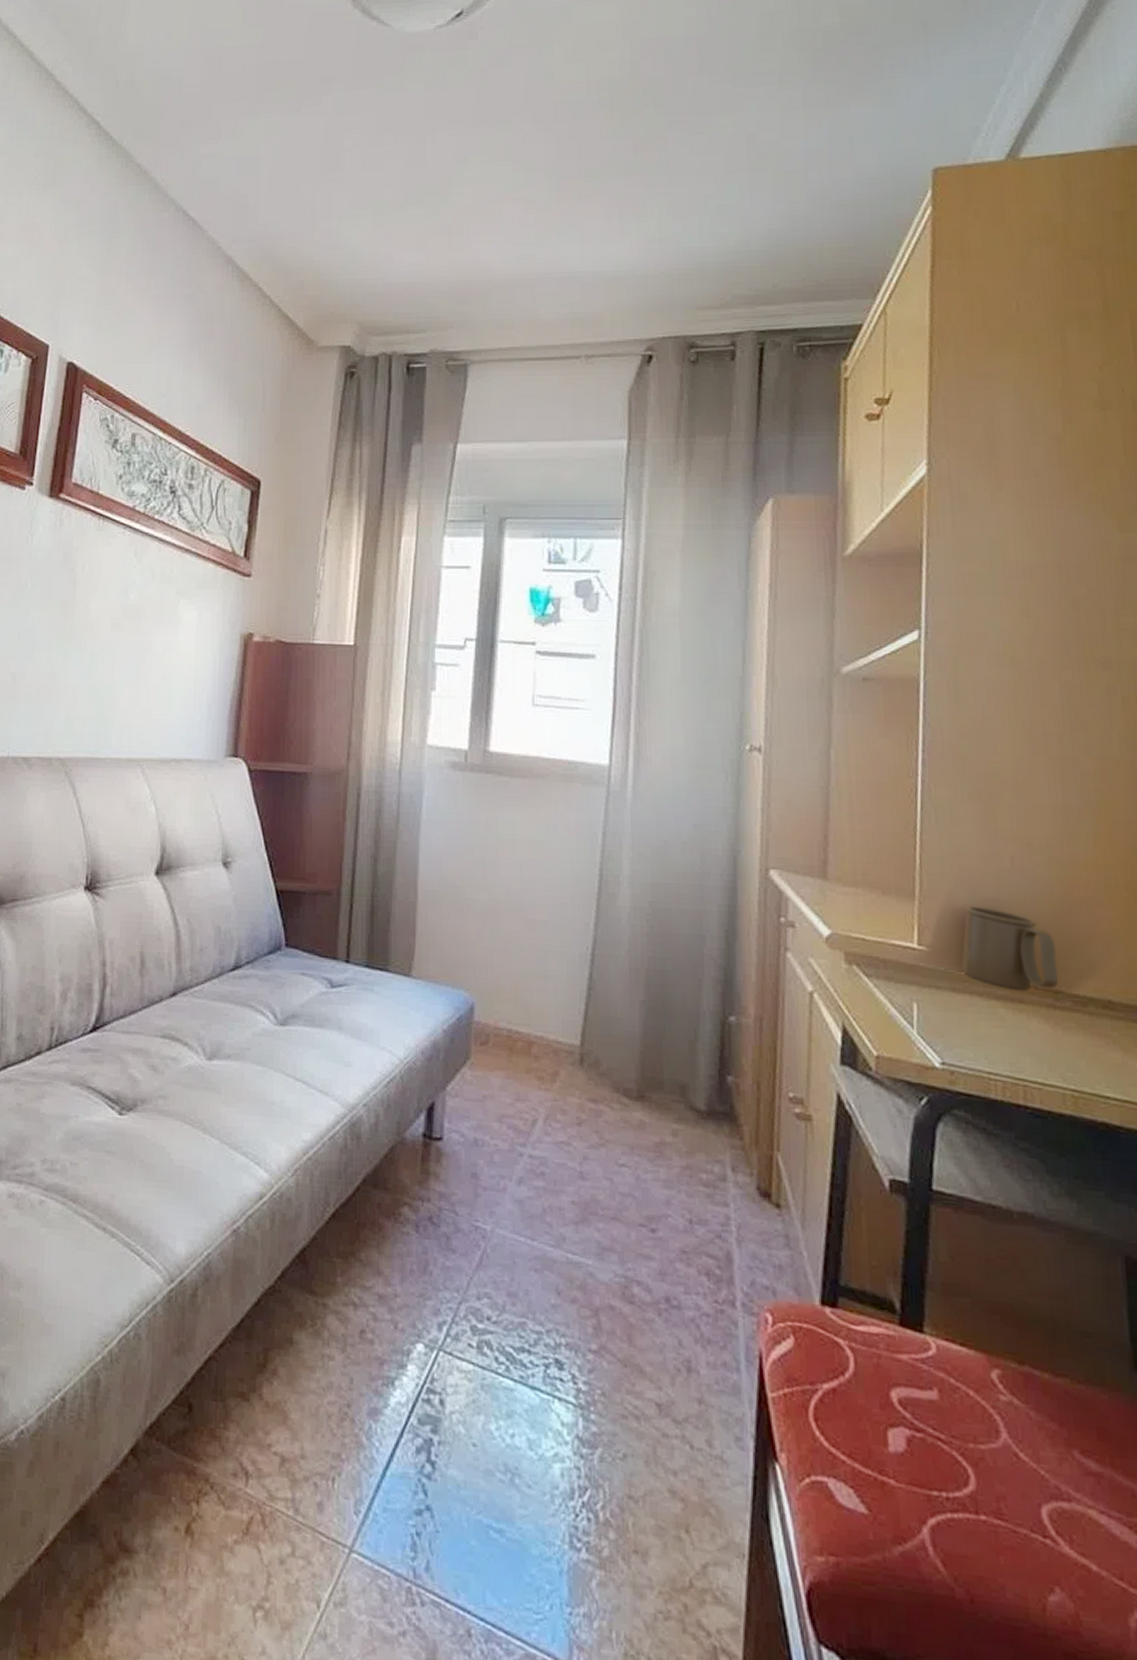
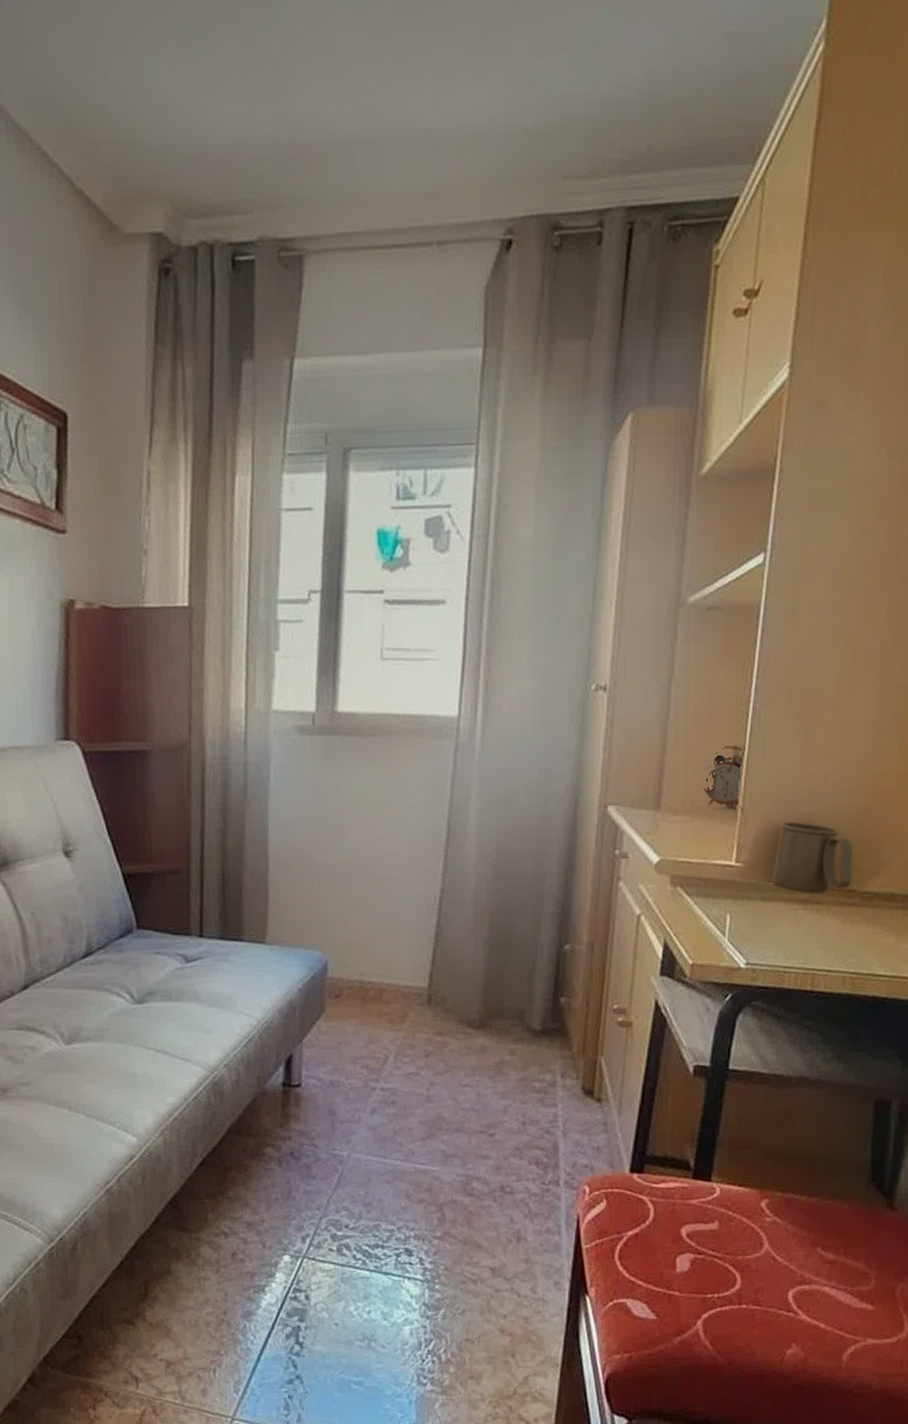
alarm clock: none [873,819,918,885] -> present [703,746,745,808]

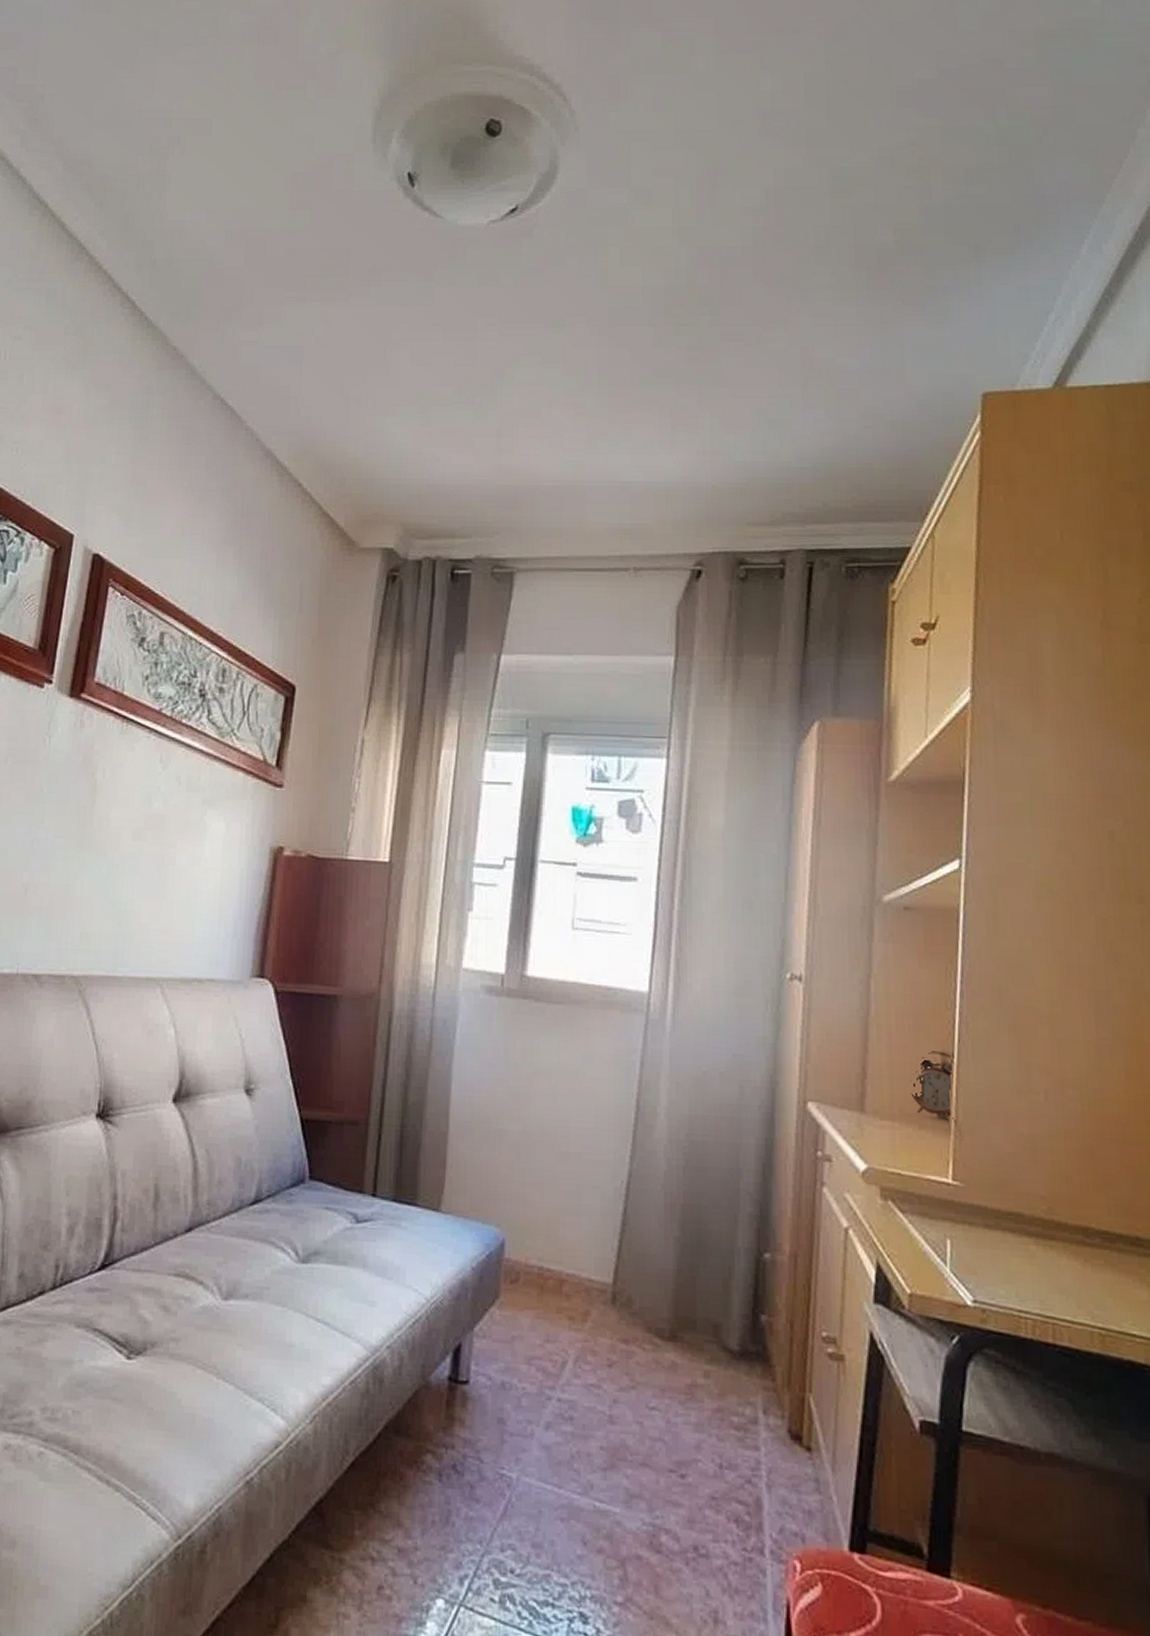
mug: present [772,821,853,895] -> none [995,1140,1089,1229]

